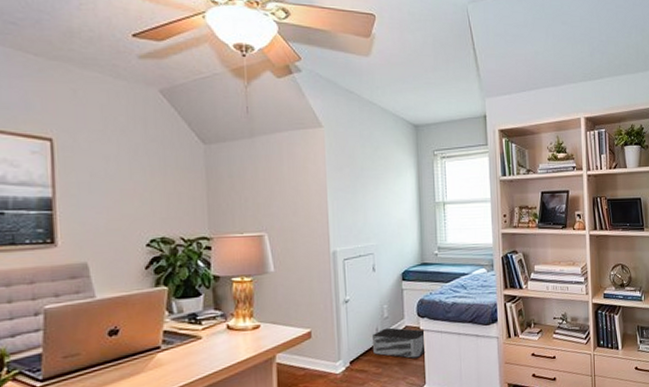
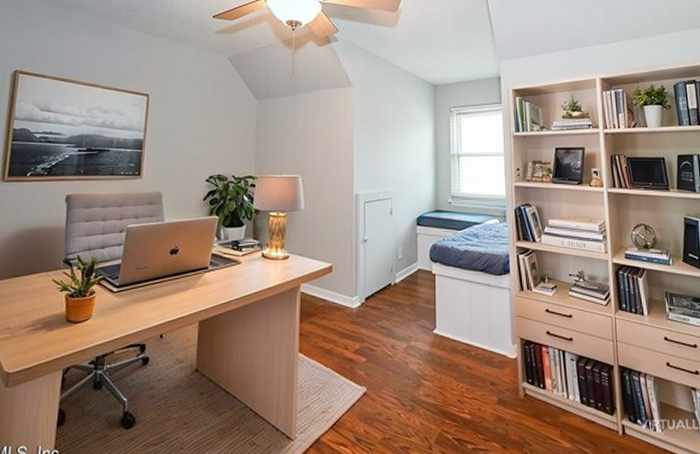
storage bin: present [371,327,426,358] -> none [386,269,438,301]

